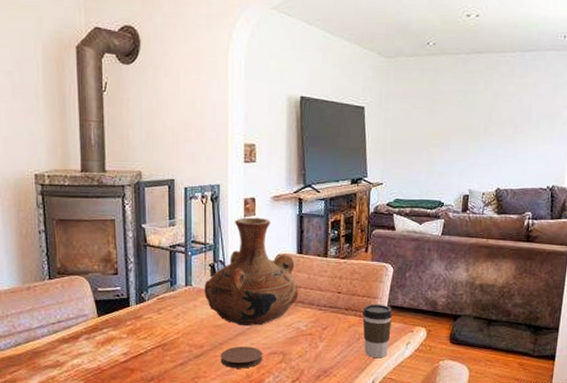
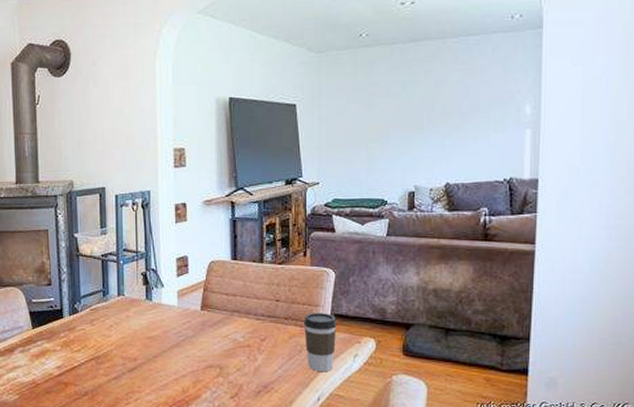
vase: present [204,217,299,325] -> none [137,223,235,337]
coaster: present [220,346,263,369] -> none [155,359,199,383]

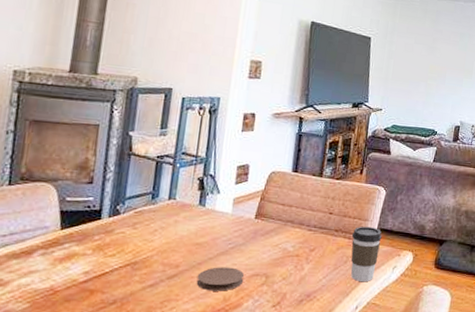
coaster: none [155,359,199,383] -> present [196,267,245,291]

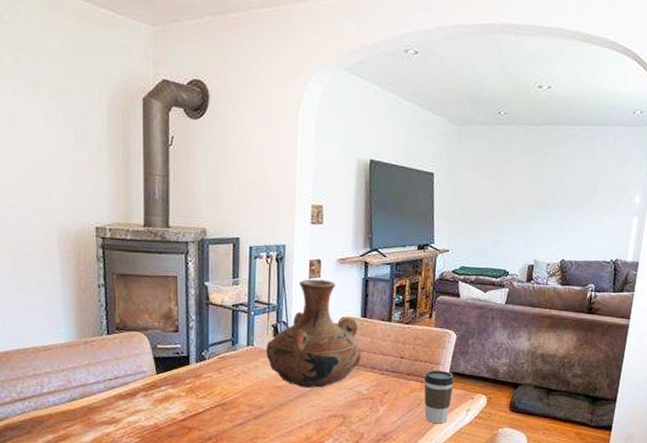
vase: none [188,132,290,245] -> present [266,279,362,388]
coaster: present [196,267,245,291] -> none [280,408,324,431]

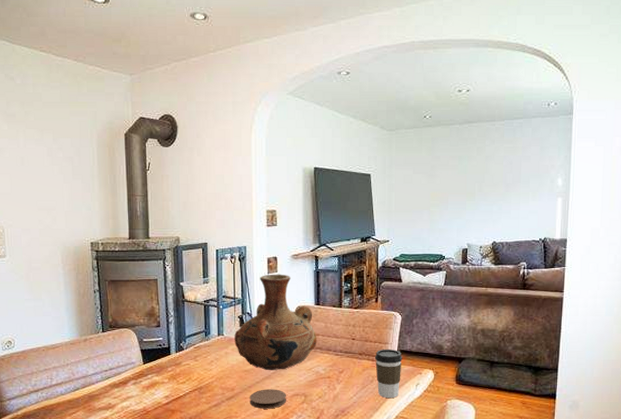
coaster: none [280,408,324,431] -> present [249,389,287,409]

